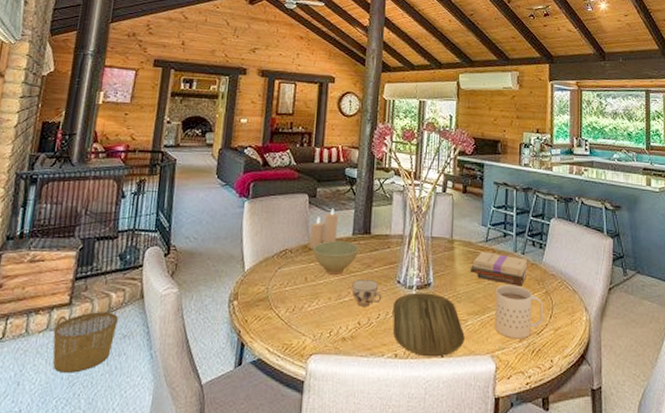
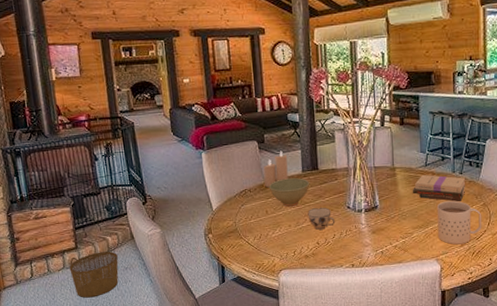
placemat: present [393,292,465,357] -> none [346,214,412,265]

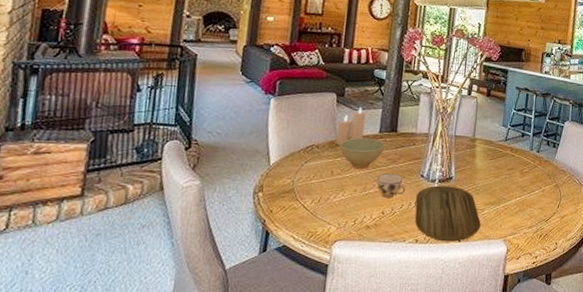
basket: present [69,251,119,298] -> none [63,203,136,261]
placemat: none [346,214,412,265] -> present [415,185,481,242]
books: present [412,174,466,201] -> none [489,149,542,180]
mug: present [436,200,482,245] -> none [508,178,553,226]

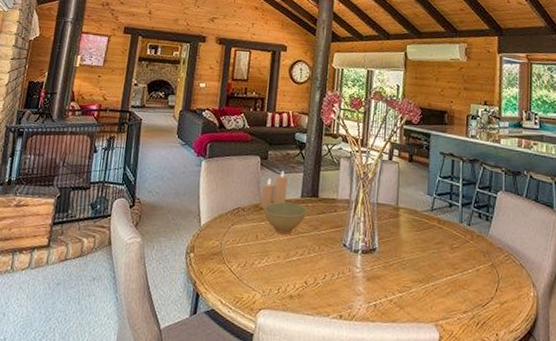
teacup: present [377,172,406,198] -> none [299,240,329,267]
placemat: present [415,185,481,242] -> none [338,256,409,322]

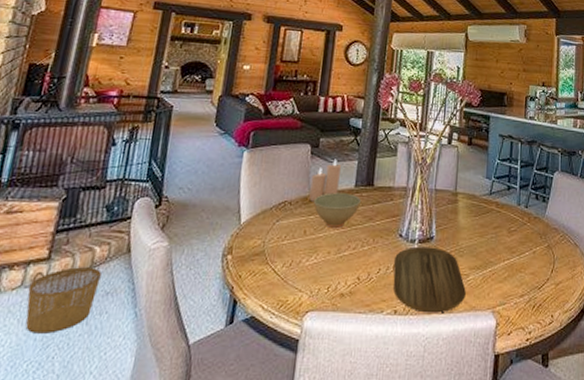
basket: none [33,254,89,309] -> present [25,267,102,334]
placemat: none [338,256,409,322] -> present [393,246,466,313]

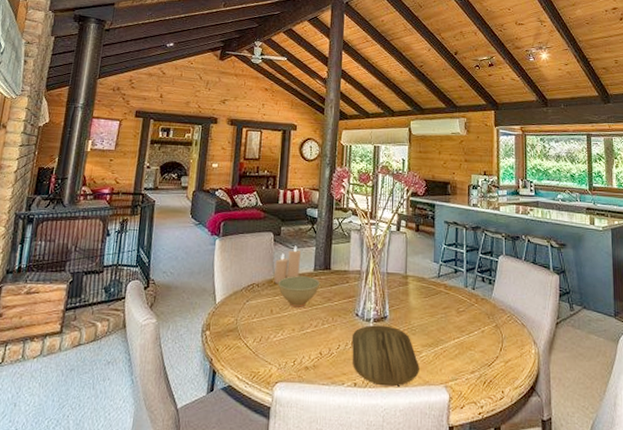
basket: present [25,267,102,334] -> none [45,340,103,396]

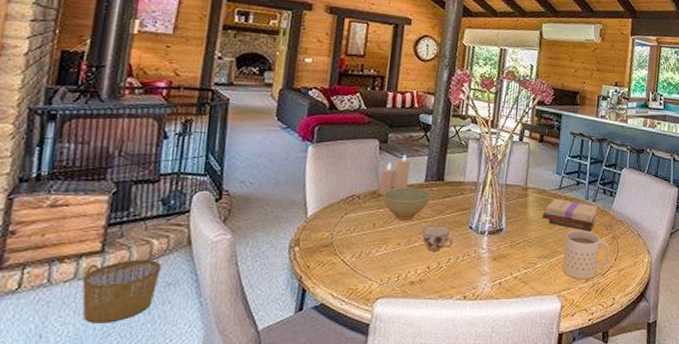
basket: none [45,340,103,396] -> present [82,259,161,323]
teacup: none [313,311,342,338] -> present [422,224,453,251]
placemat: present [352,325,419,387] -> none [463,238,533,298]
books: none [423,286,478,320] -> present [542,198,598,231]
mug: none [447,318,494,371] -> present [562,230,610,280]

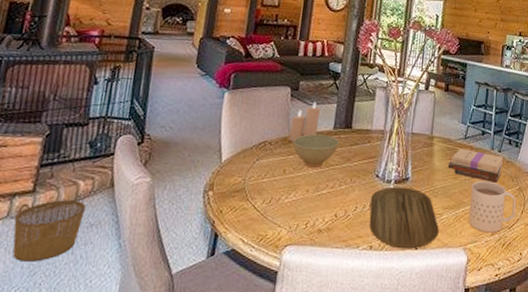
teacup: present [422,224,453,251] -> none [330,172,360,199]
placemat: none [463,238,533,298] -> present [369,186,439,249]

